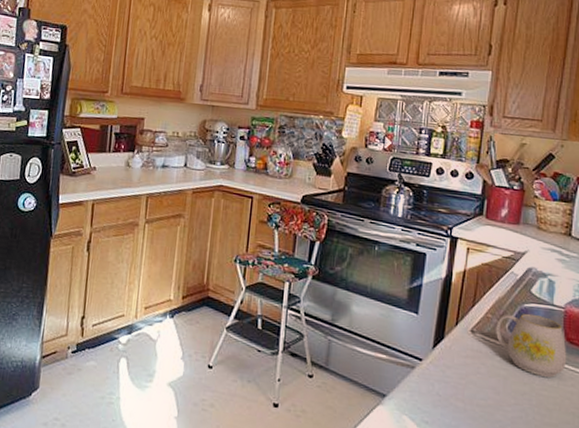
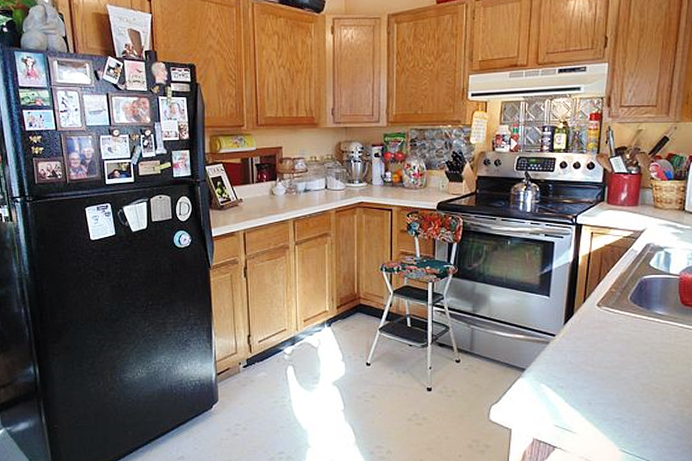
mug: present [496,313,567,378] -> none [619,284,682,336]

